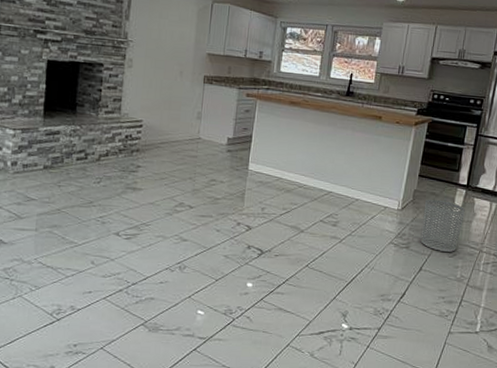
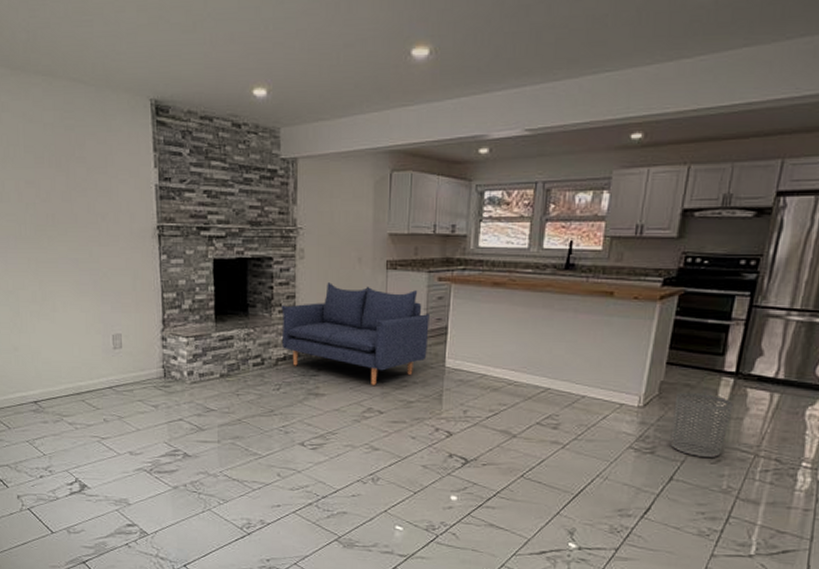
sofa: none [106,90,238,183] -> present [281,282,429,385]

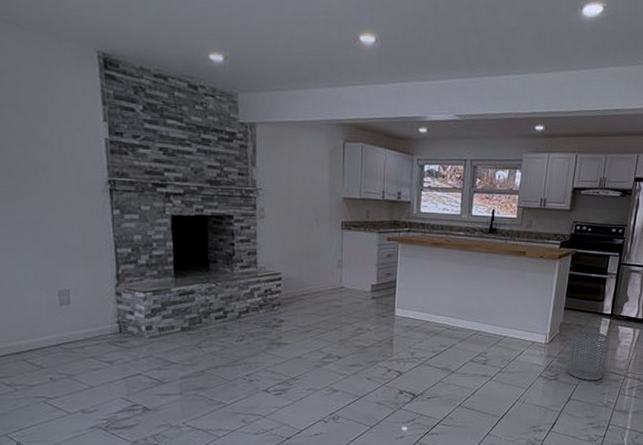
sofa: present [281,282,429,385] -> none [243,240,380,333]

